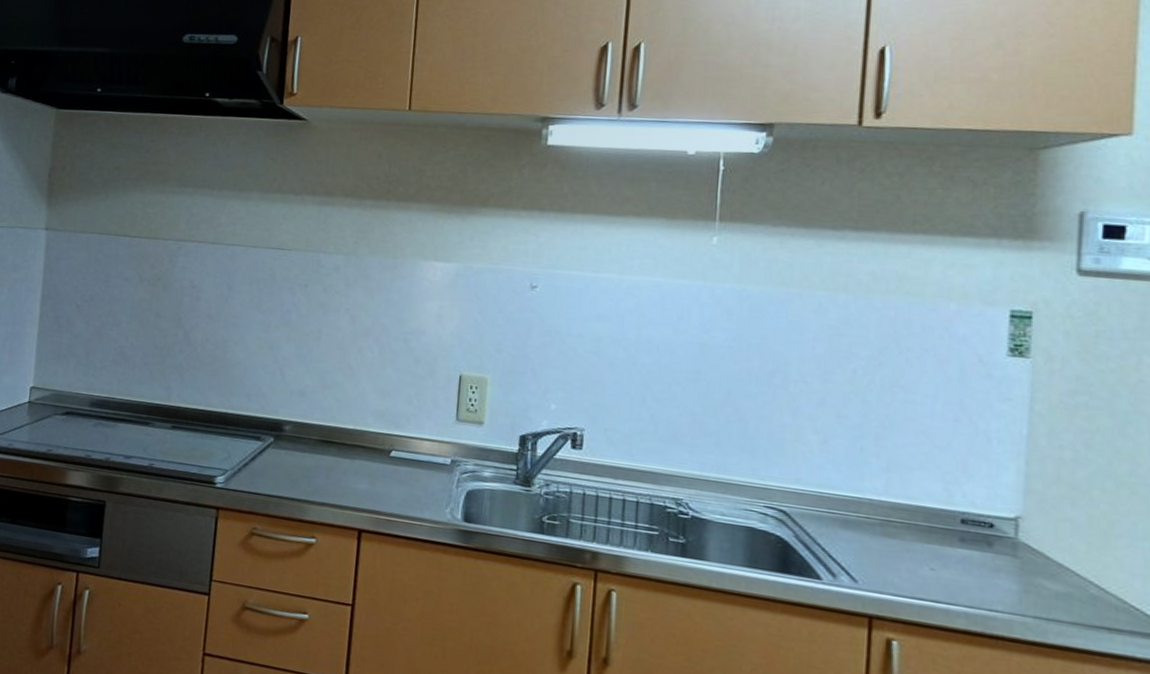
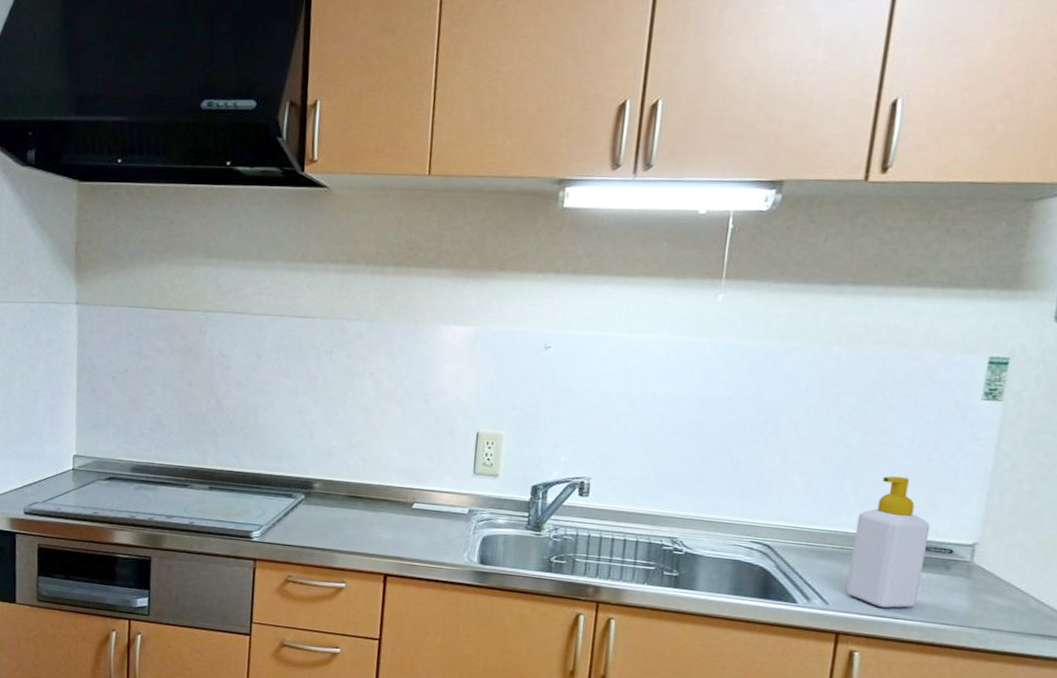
soap bottle: none [876,437,965,590] -> present [845,475,931,608]

